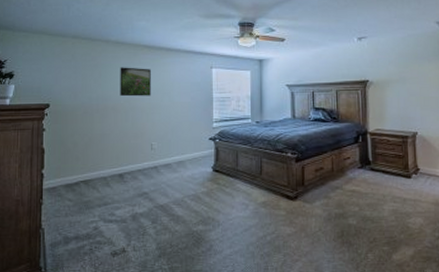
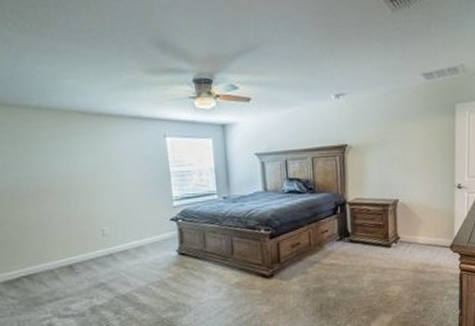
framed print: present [120,67,151,97] -> none [49,139,94,176]

